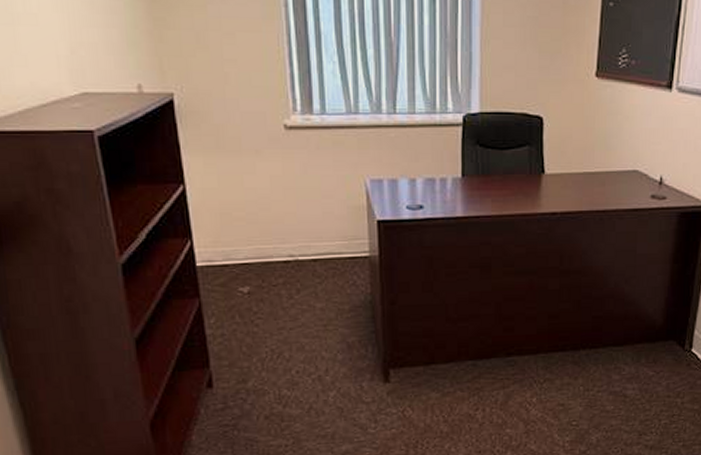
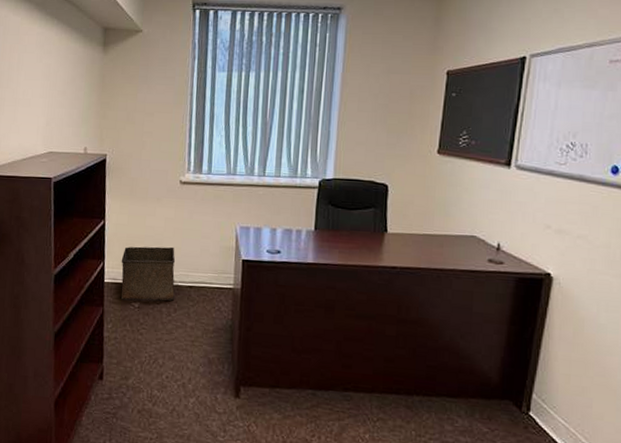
storage bin: none [216,212,296,286] -> present [121,246,176,301]

